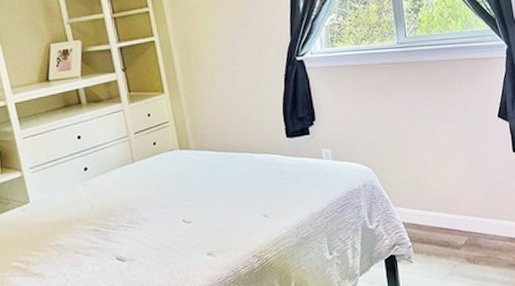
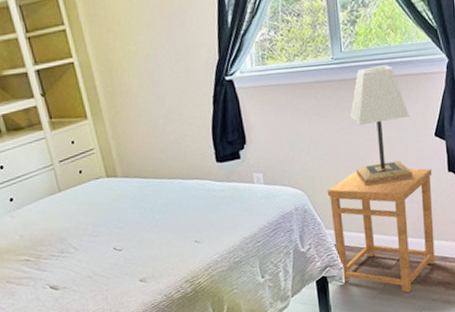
side table: none [394,148,505,275] -> present [327,168,435,293]
lamp: none [415,50,478,164] -> present [350,65,413,186]

